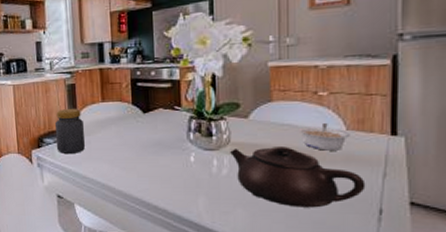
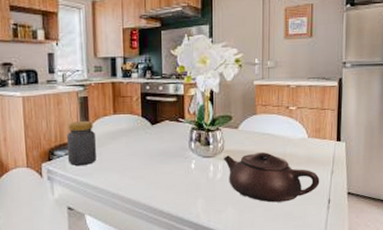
legume: present [298,123,350,151] -> none [275,132,310,155]

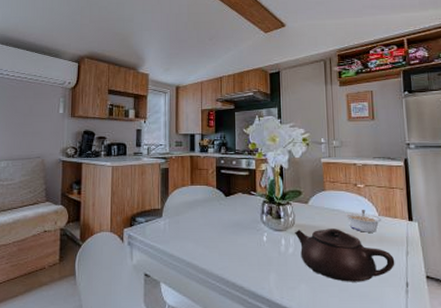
jar: present [66,120,96,165] -> none [147,189,173,232]
legume: none [275,132,310,155] -> present [345,210,381,232]

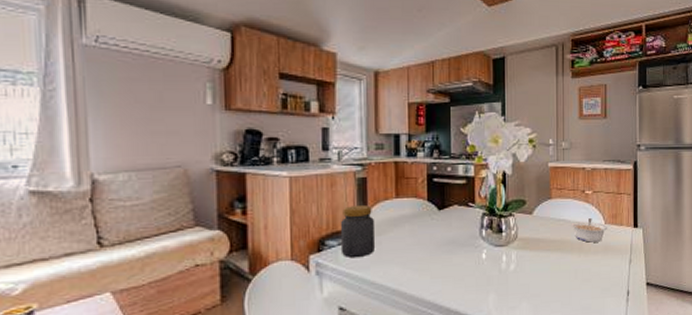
jar: none [147,189,173,232] -> present [340,204,375,257]
teapot: present [295,229,395,282] -> none [517,240,618,296]

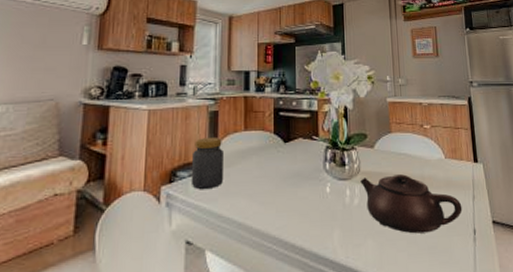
teapot: none [517,240,618,296] -> present [360,174,463,234]
legume: present [571,218,607,243] -> none [412,153,448,177]

